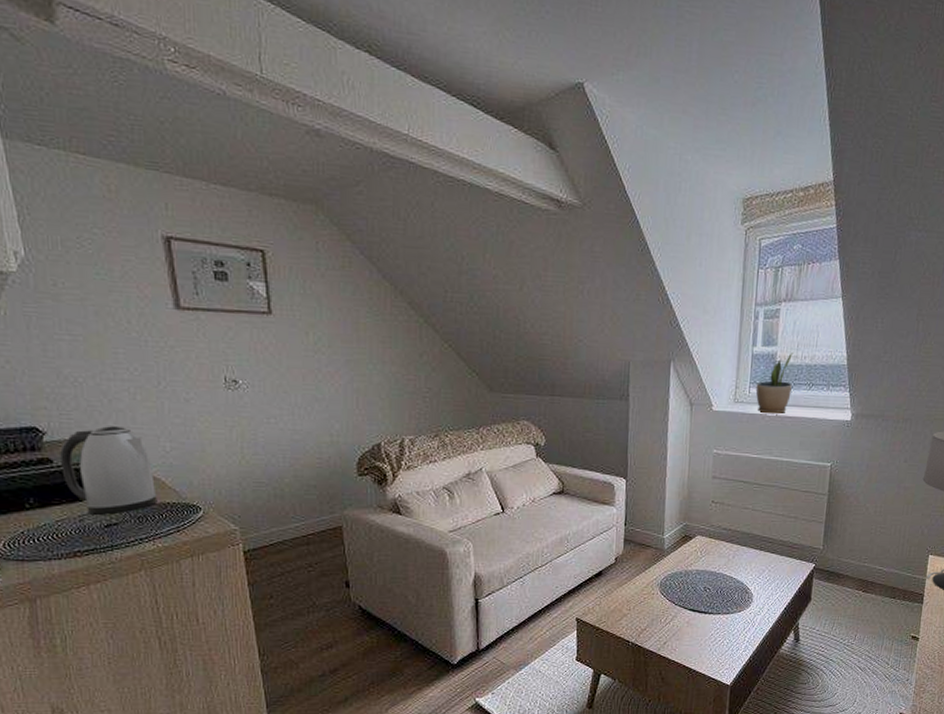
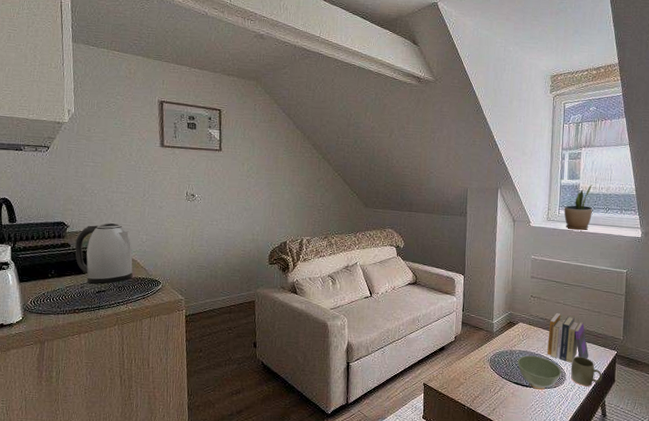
bowl: none [694,575,748,617] -> present [517,355,562,391]
books: none [731,520,782,582] -> present [547,312,589,364]
mug: none [758,573,797,608] -> present [570,356,603,386]

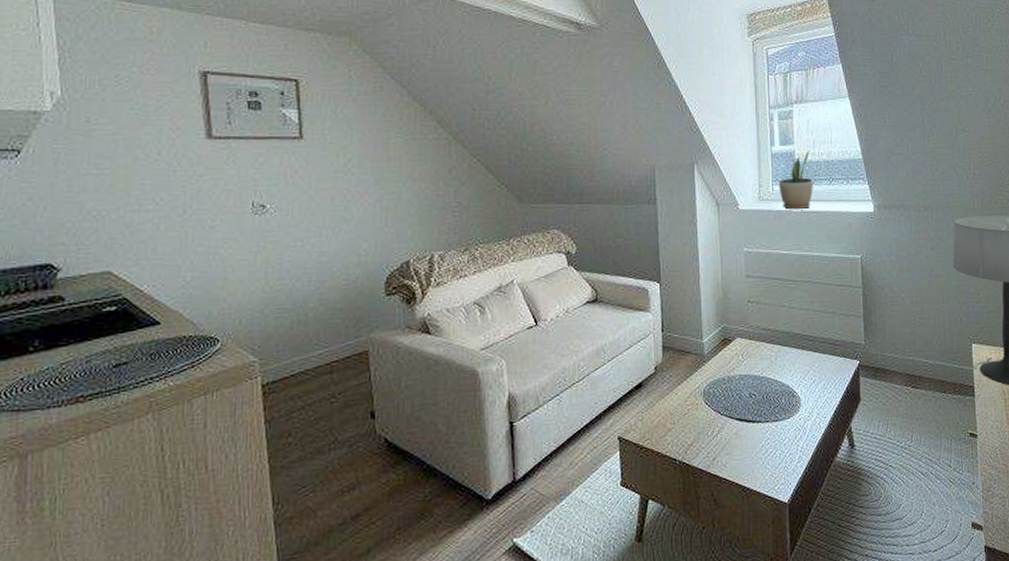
kettle: present [75,223,133,285] -> none [73,258,173,354]
bowl: present [517,355,562,391] -> none [739,379,795,425]
books: present [547,312,589,364] -> none [773,319,827,384]
mug: present [570,356,603,386] -> none [805,373,846,411]

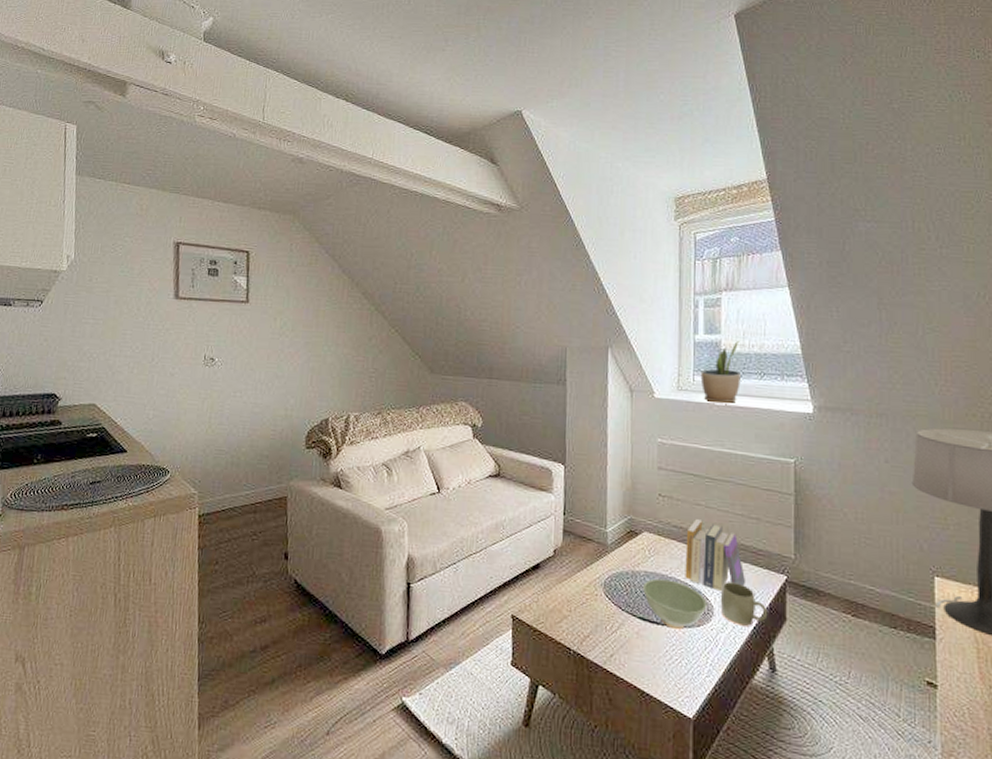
bowl: none [739,379,795,425] -> present [643,578,707,630]
books: none [773,319,827,384] -> present [685,518,746,592]
mug: none [805,373,846,411] -> present [720,582,768,626]

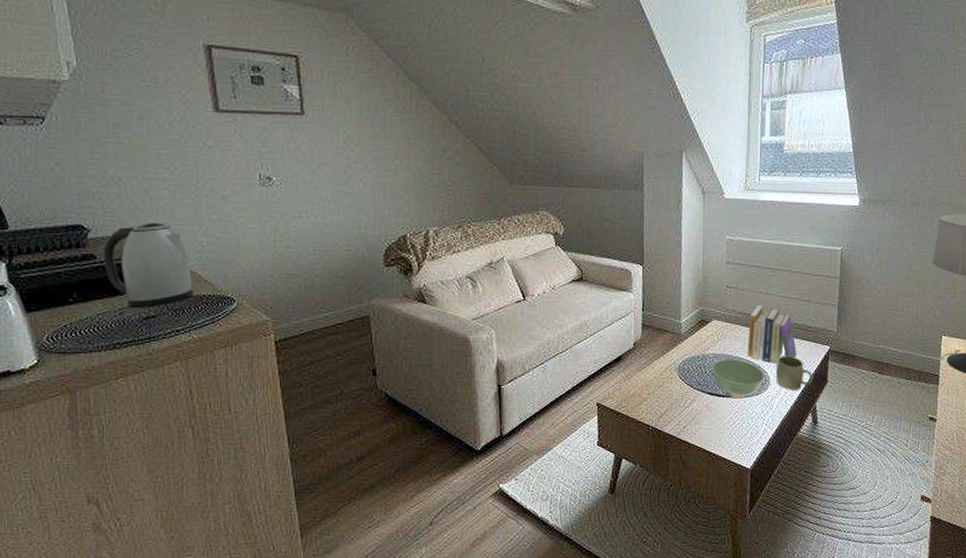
kettle: none [66,395,136,473] -> present [103,223,194,308]
potted plant: present [700,340,741,404] -> none [765,140,801,201]

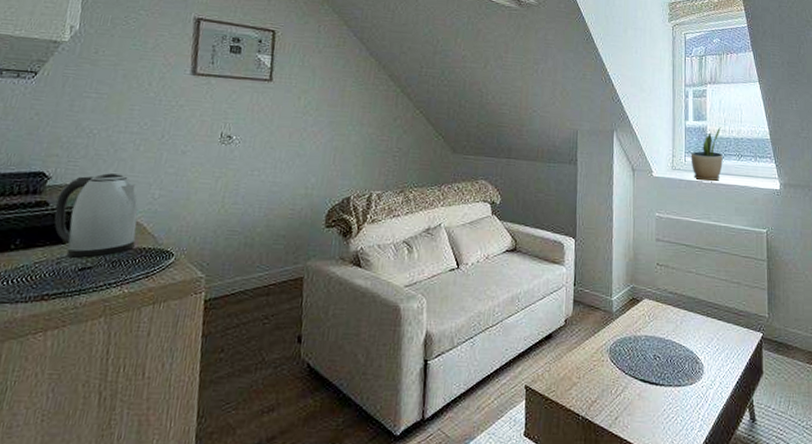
bowl: present [712,359,765,400] -> none [644,342,698,389]
books: present [747,304,797,365] -> none [679,284,730,351]
potted plant: none [765,140,801,201] -> present [690,126,723,182]
mug: present [775,356,814,390] -> none [709,341,748,381]

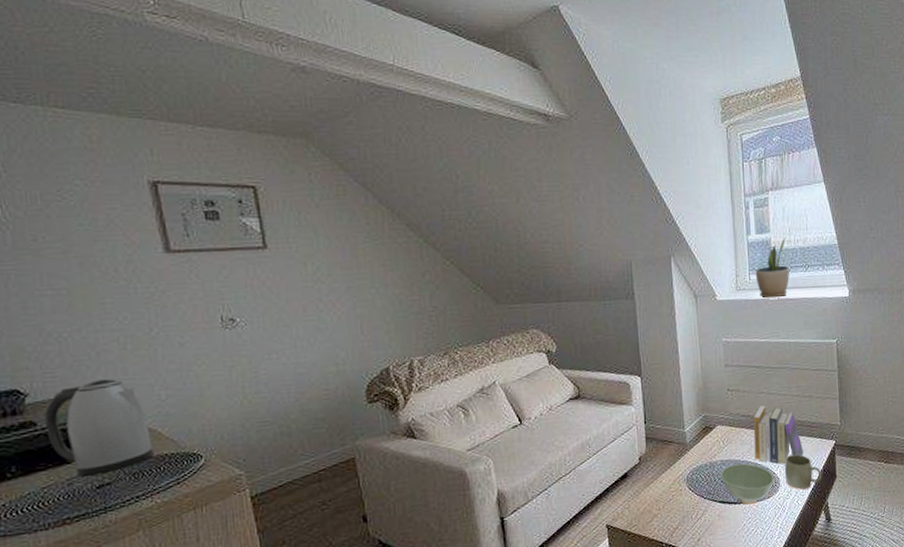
bowl: none [644,342,698,389] -> present [721,463,775,505]
books: none [679,284,730,351] -> present [753,405,804,465]
mug: none [709,341,748,381] -> present [784,454,822,490]

